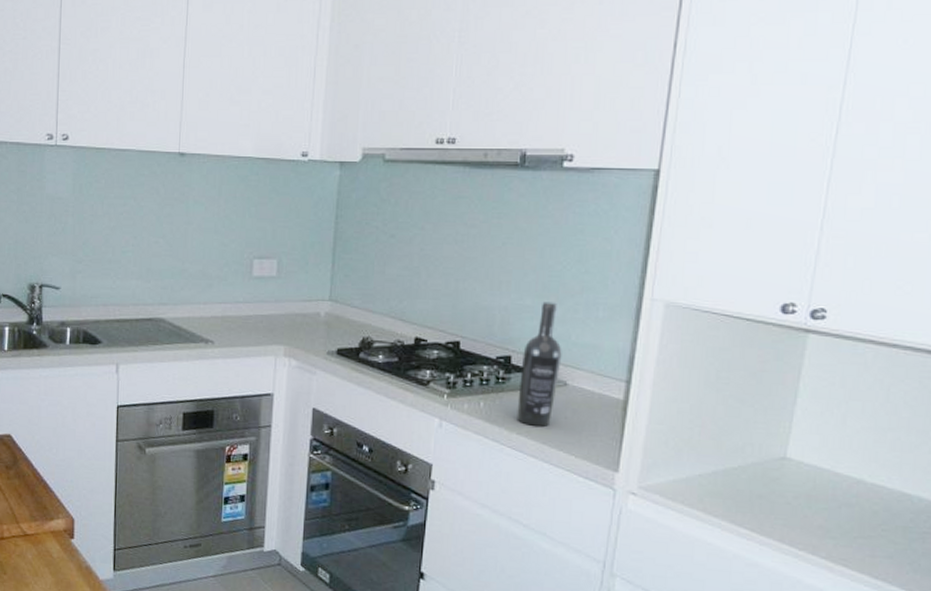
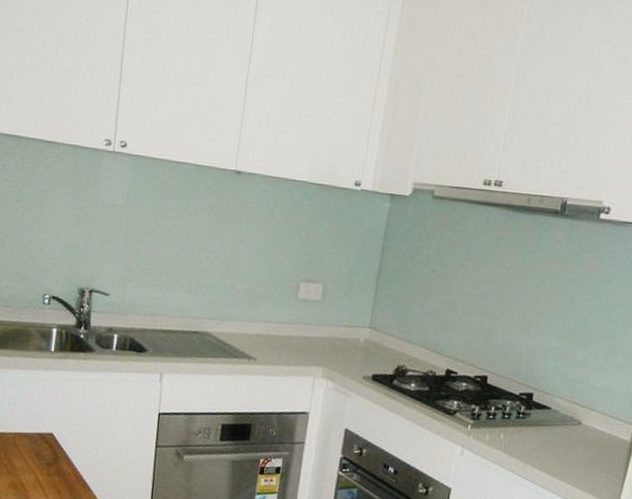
wine bottle: present [517,302,562,426] -> none [532,345,580,461]

